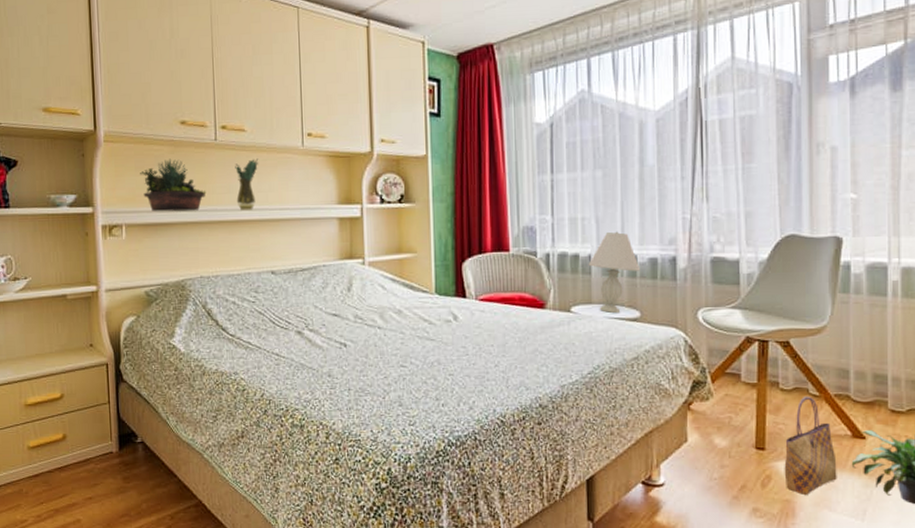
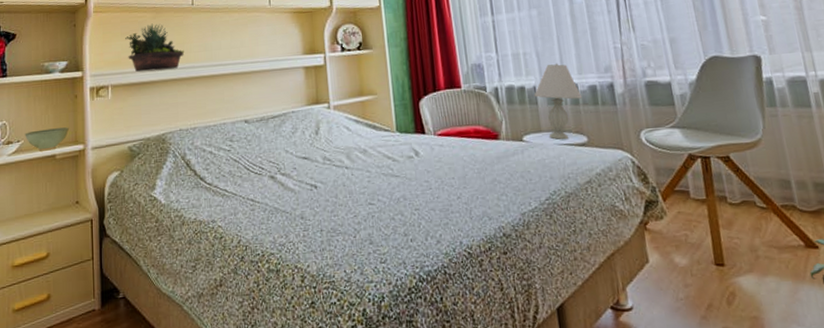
bowl: none [32,266,81,290] -> present [25,127,70,151]
vase: present [235,159,259,211] -> none [210,19,232,66]
tote bag: present [784,395,837,495] -> none [742,208,799,310]

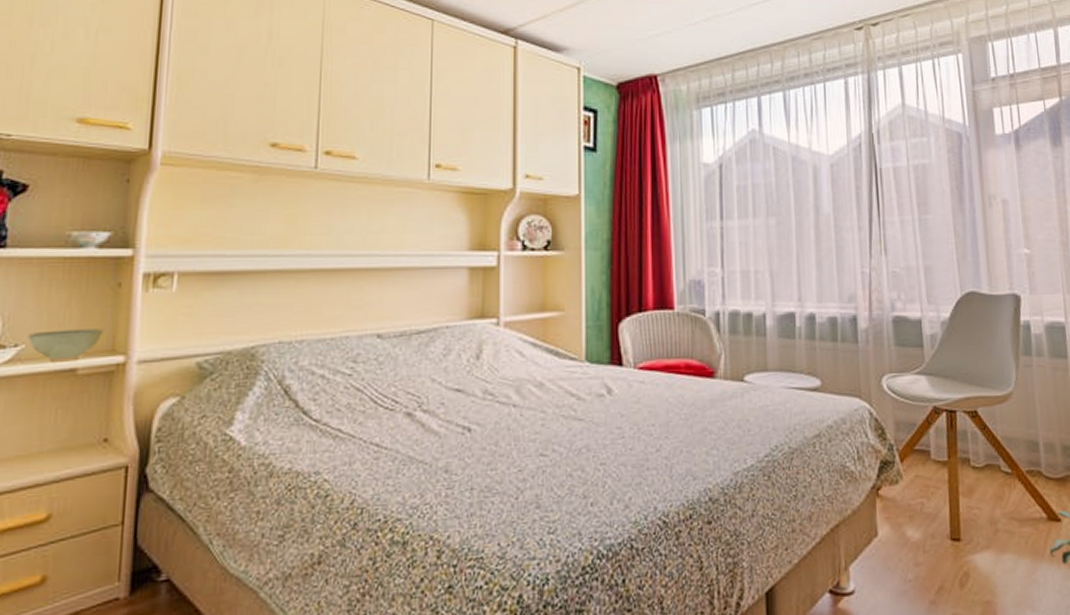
succulent planter: present [125,23,185,73] -> none [207,189,298,257]
table lamp: present [534,63,583,140] -> none [762,286,820,383]

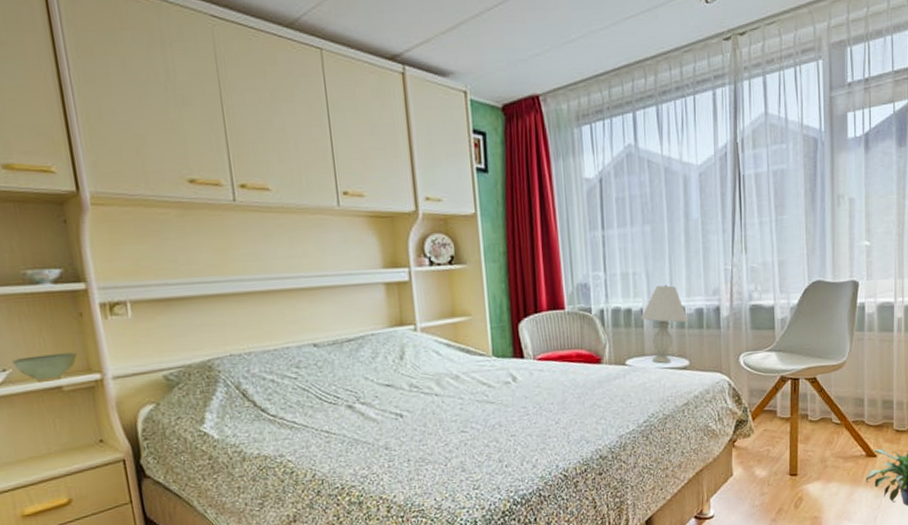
table lamp: none [762,286,820,383] -> present [640,284,689,364]

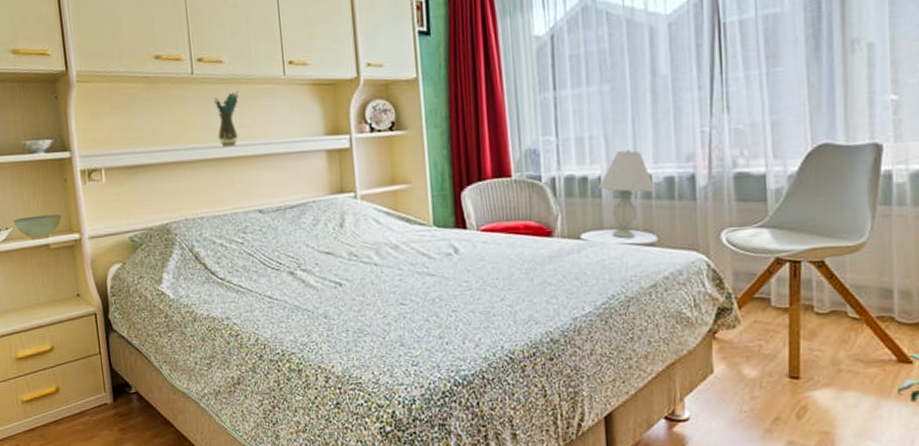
vase: none [260,221,289,279] -> present [214,91,239,147]

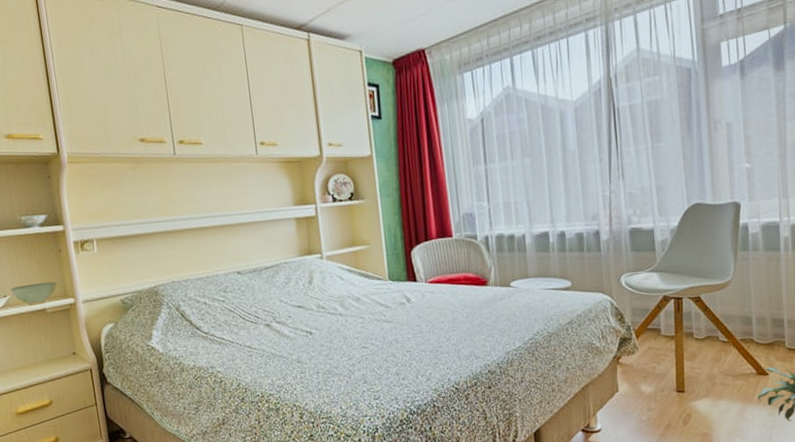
vase: present [214,91,239,147] -> none [195,169,218,218]
table lamp: present [598,149,656,239] -> none [523,211,569,285]

